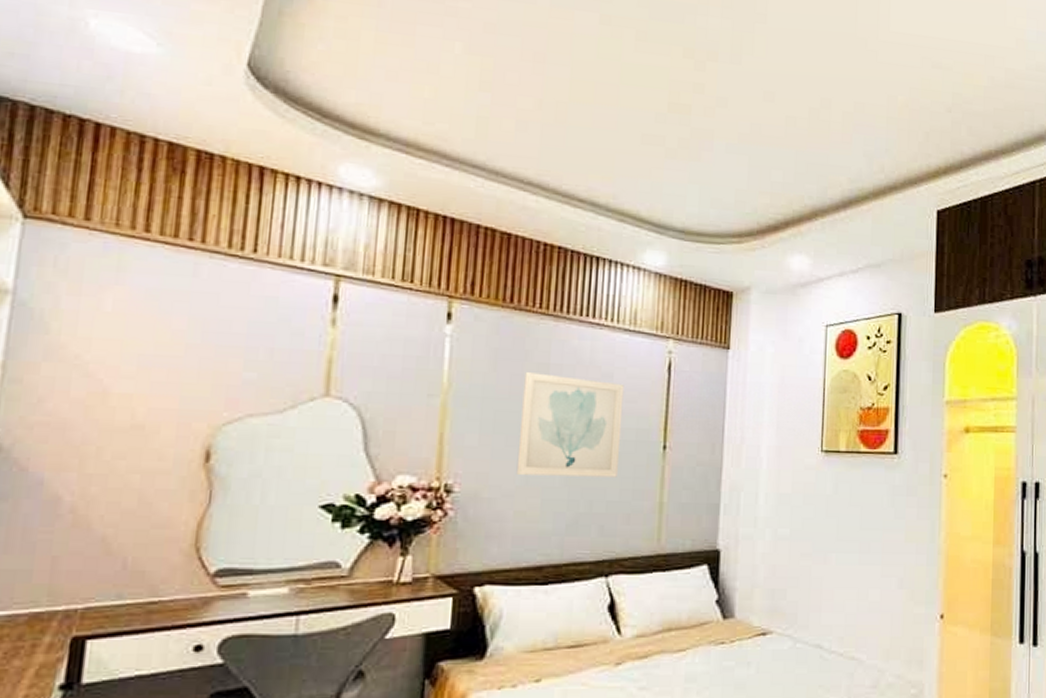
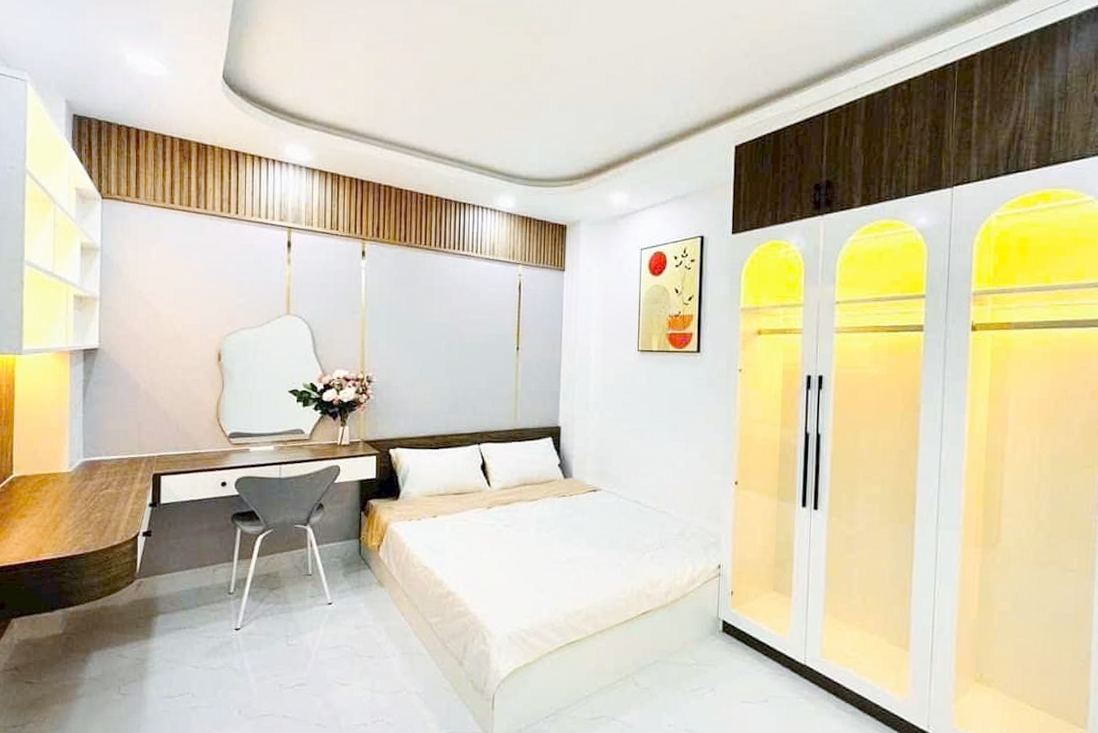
wall art: present [516,372,624,478] -> none [414,294,487,371]

